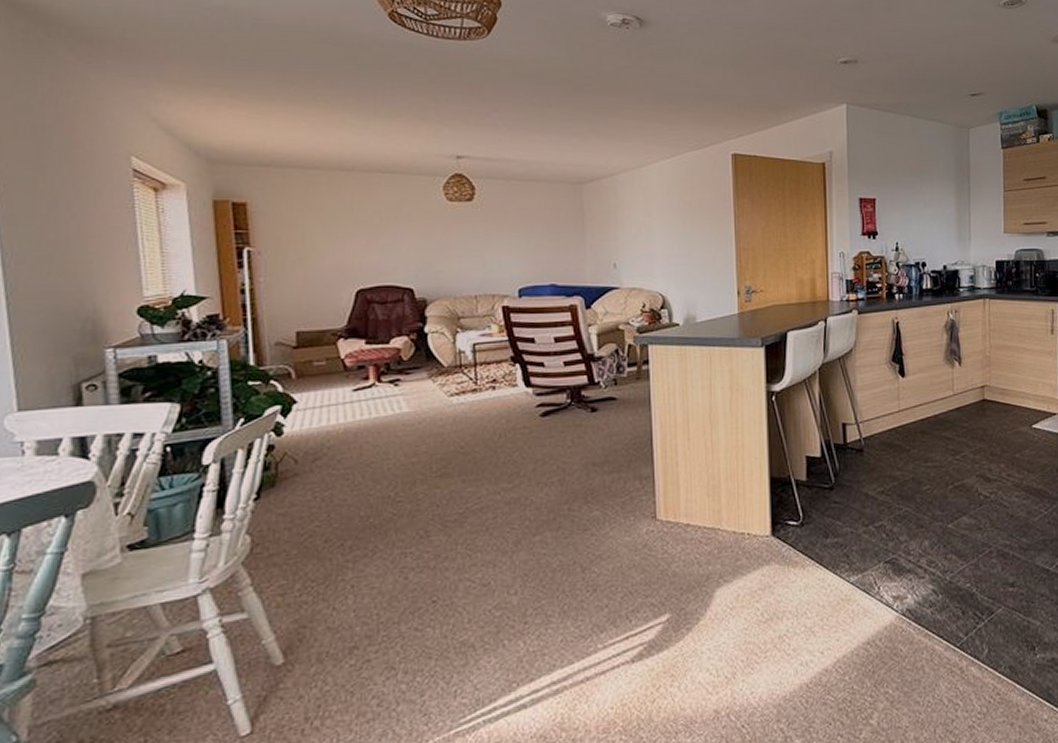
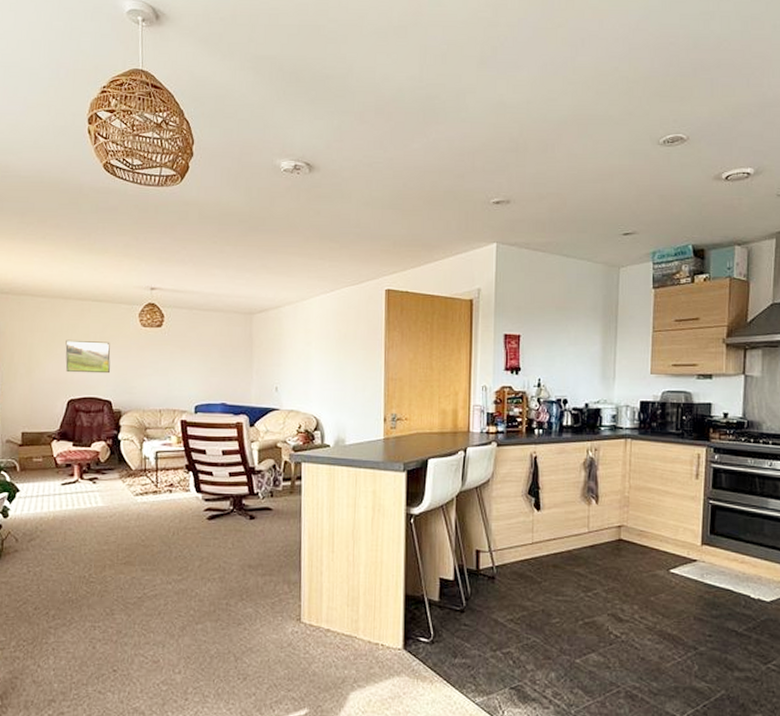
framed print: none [349,219,410,258] -> present [65,339,111,374]

